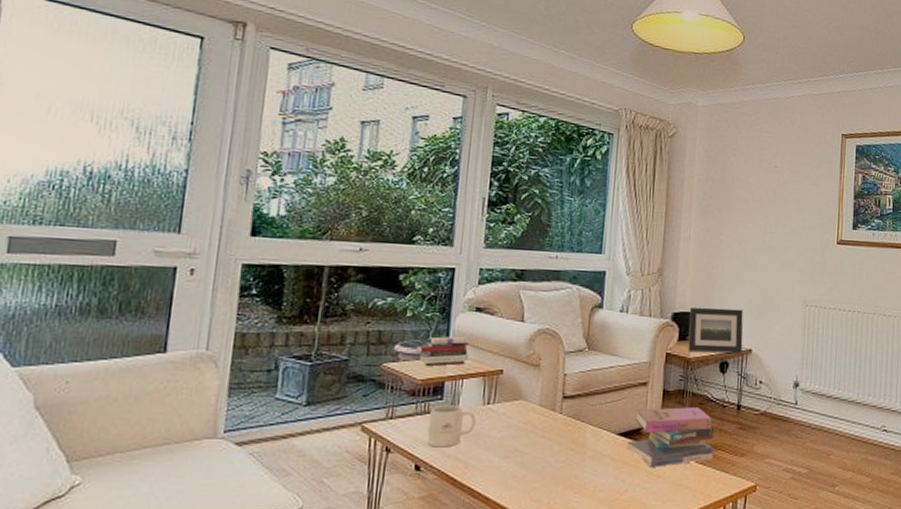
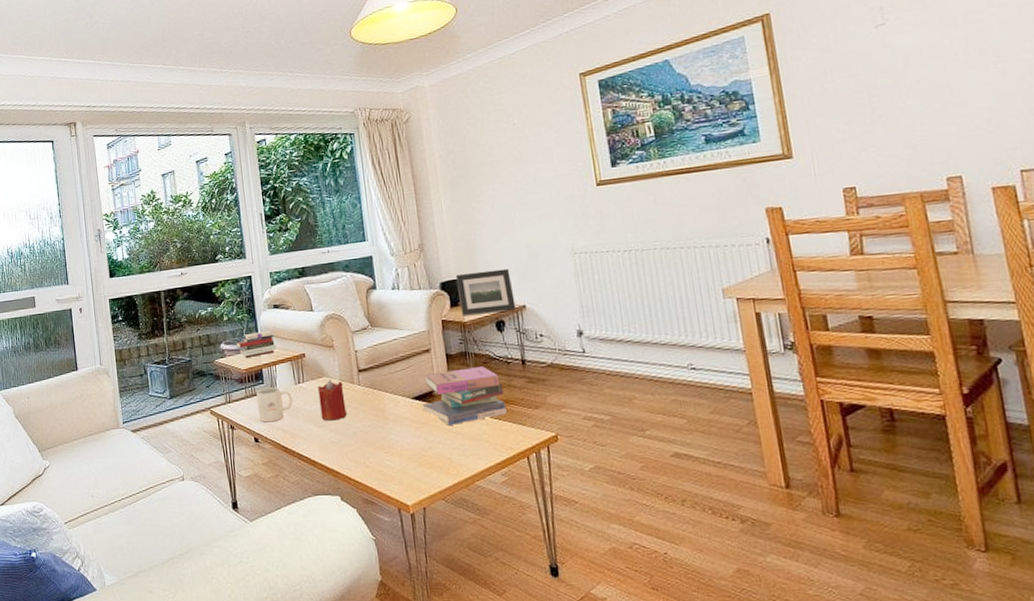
candle: none [507,403,542,452] -> present [318,379,347,421]

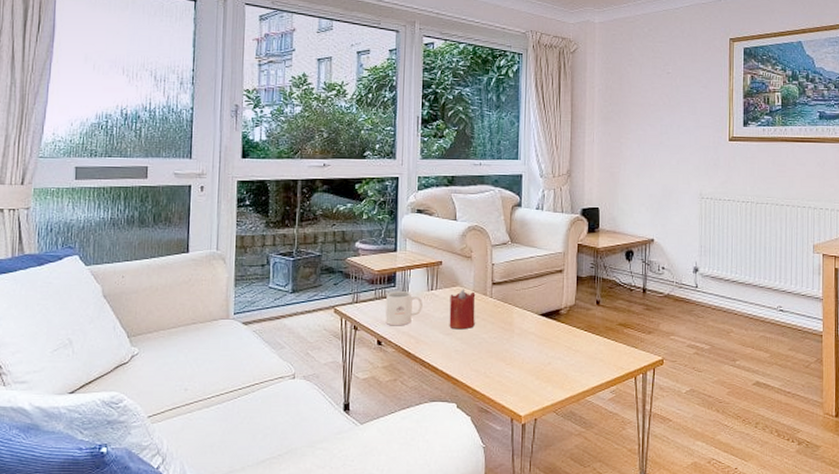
books: present [236,330,277,357] -> none [373,233,414,259]
books: present [422,366,507,425] -> none [548,291,624,343]
picture frame: present [455,268,516,316] -> none [596,203,646,243]

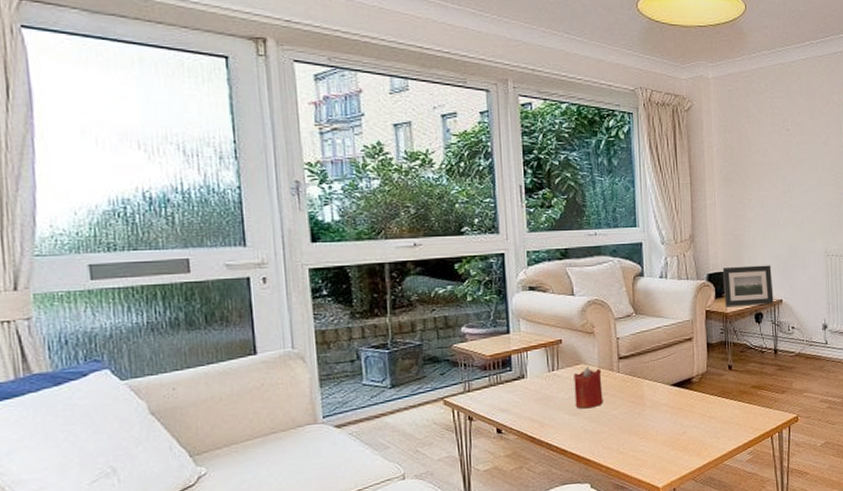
mug: present [385,291,423,326] -> none [501,374,544,413]
picture frame: none [596,203,646,243] -> present [722,265,774,308]

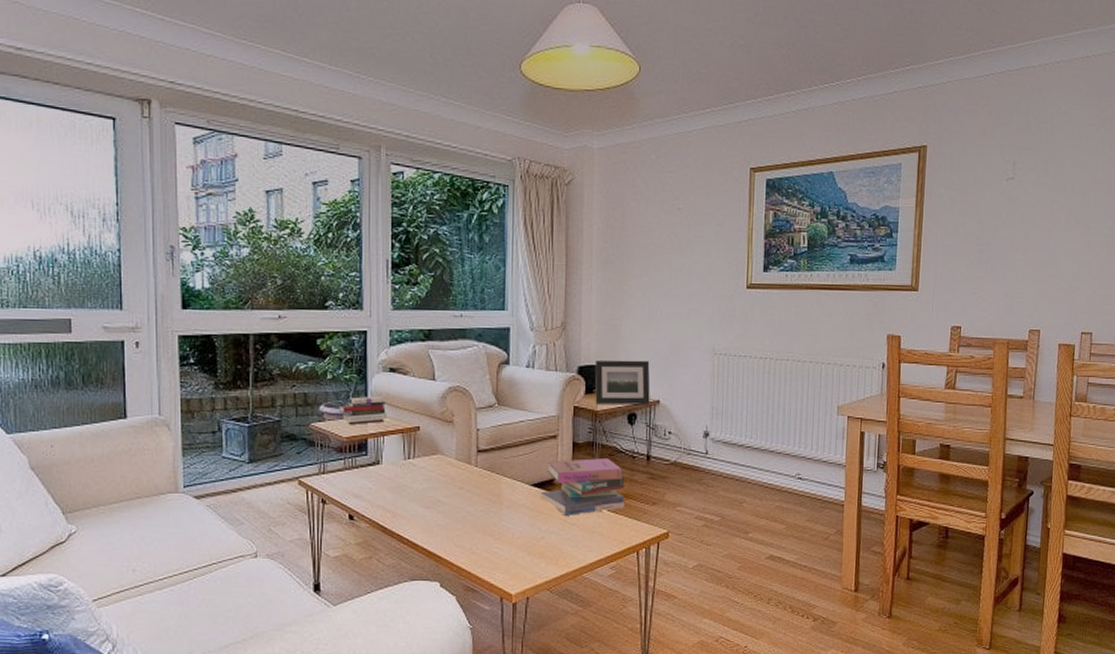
books: none [481,313,530,343] -> present [340,395,387,424]
candle: present [574,366,603,409] -> none [429,457,459,502]
books: none [680,355,757,410] -> present [540,458,625,515]

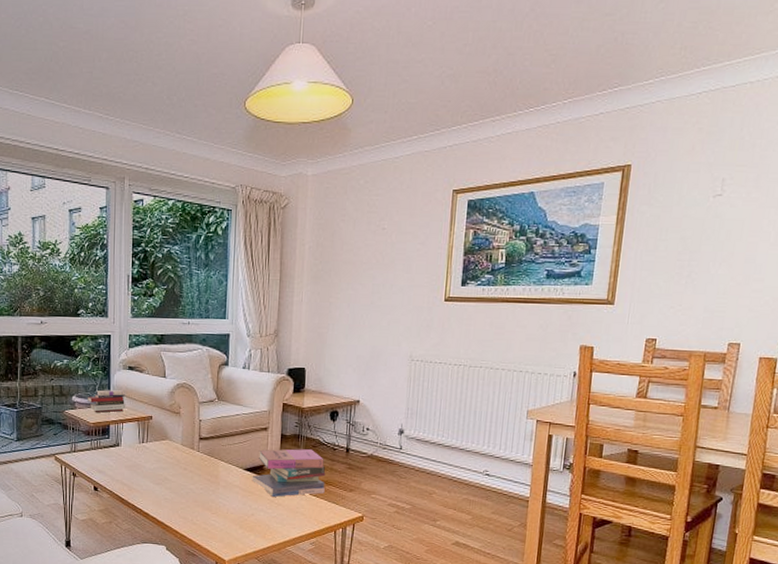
picture frame: present [594,360,650,405] -> none [302,363,352,404]

